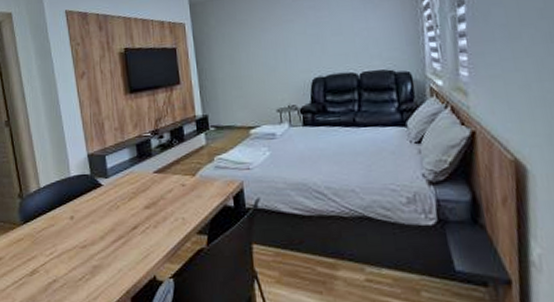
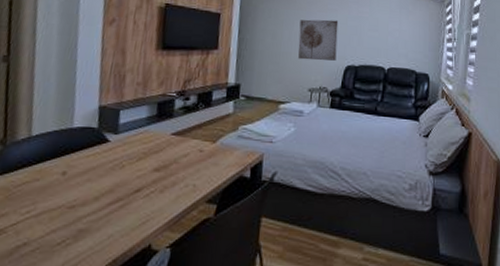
wall art: none [255,31,301,80] -> present [298,19,339,61]

